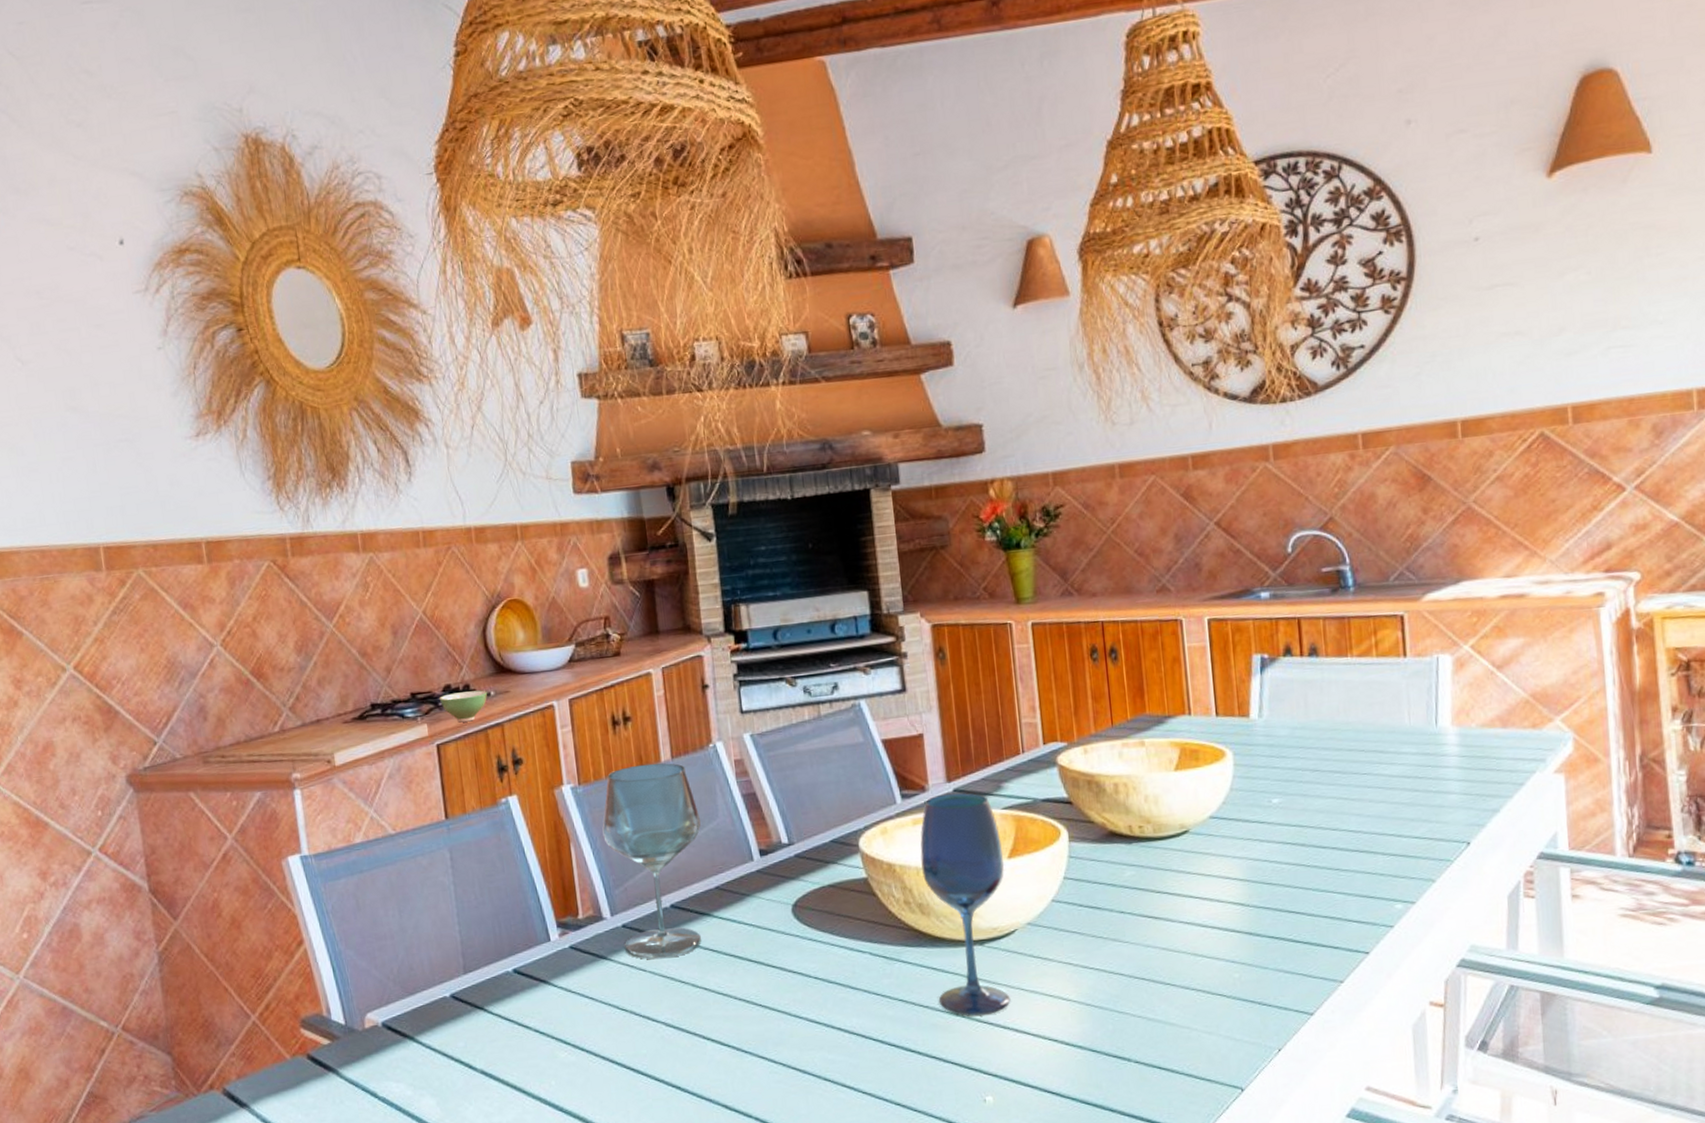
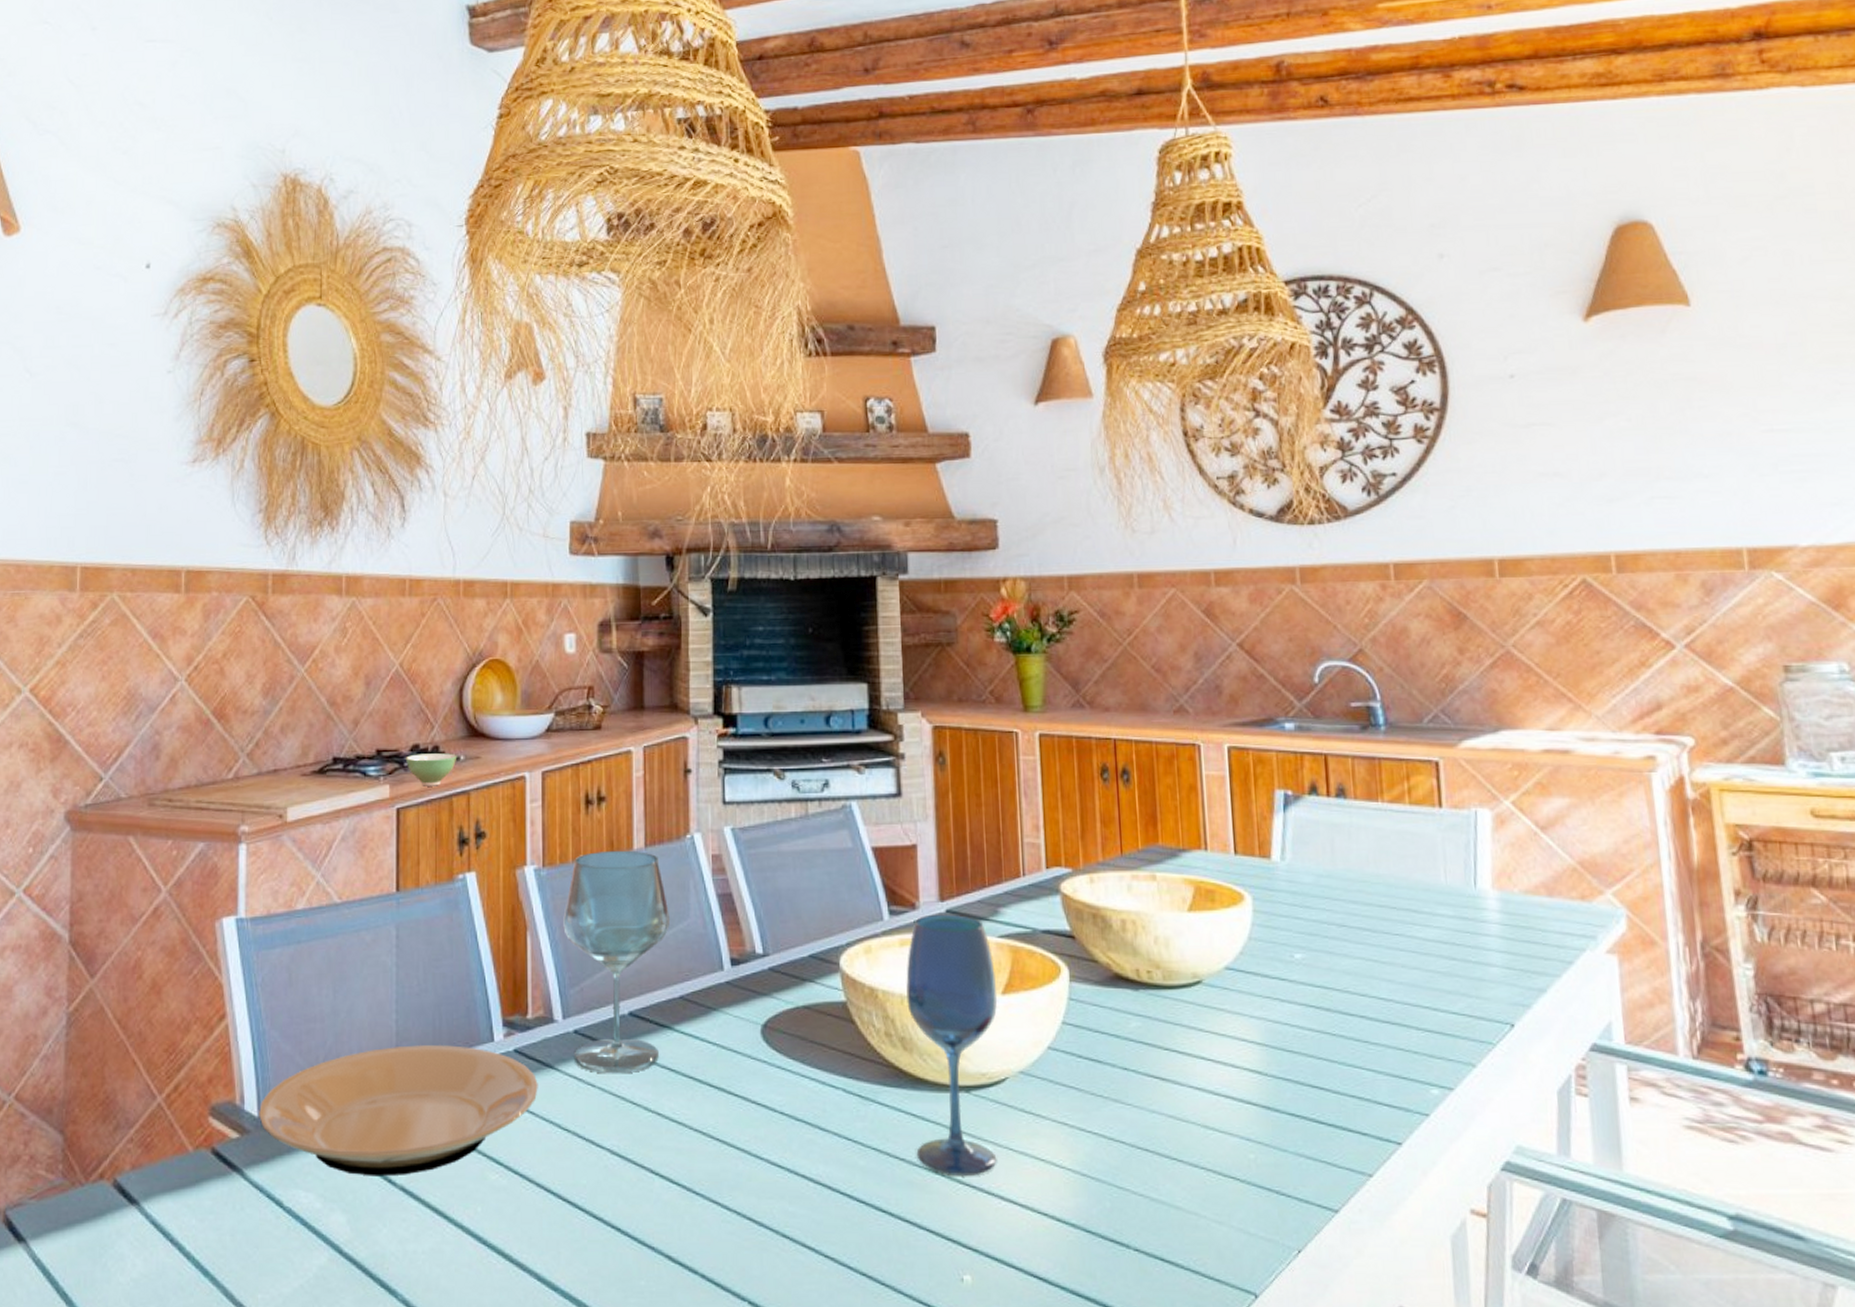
plate: none [345,947,595,1065] -> present [259,1045,538,1177]

